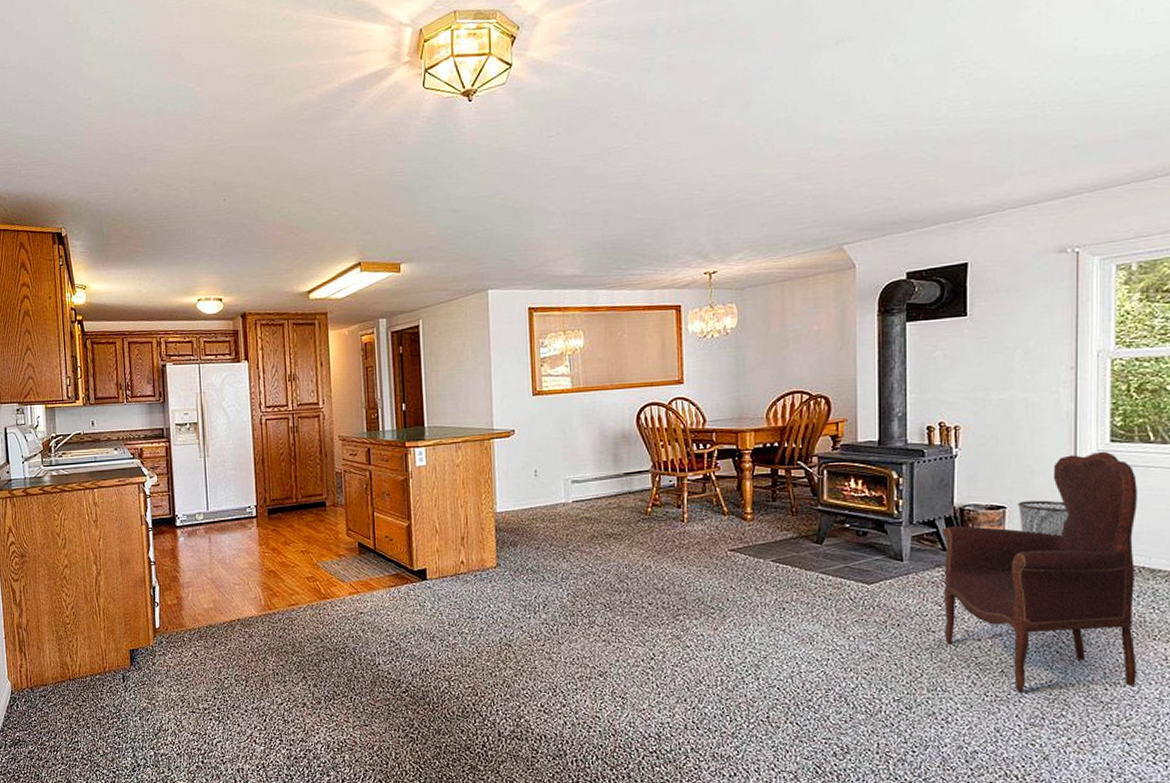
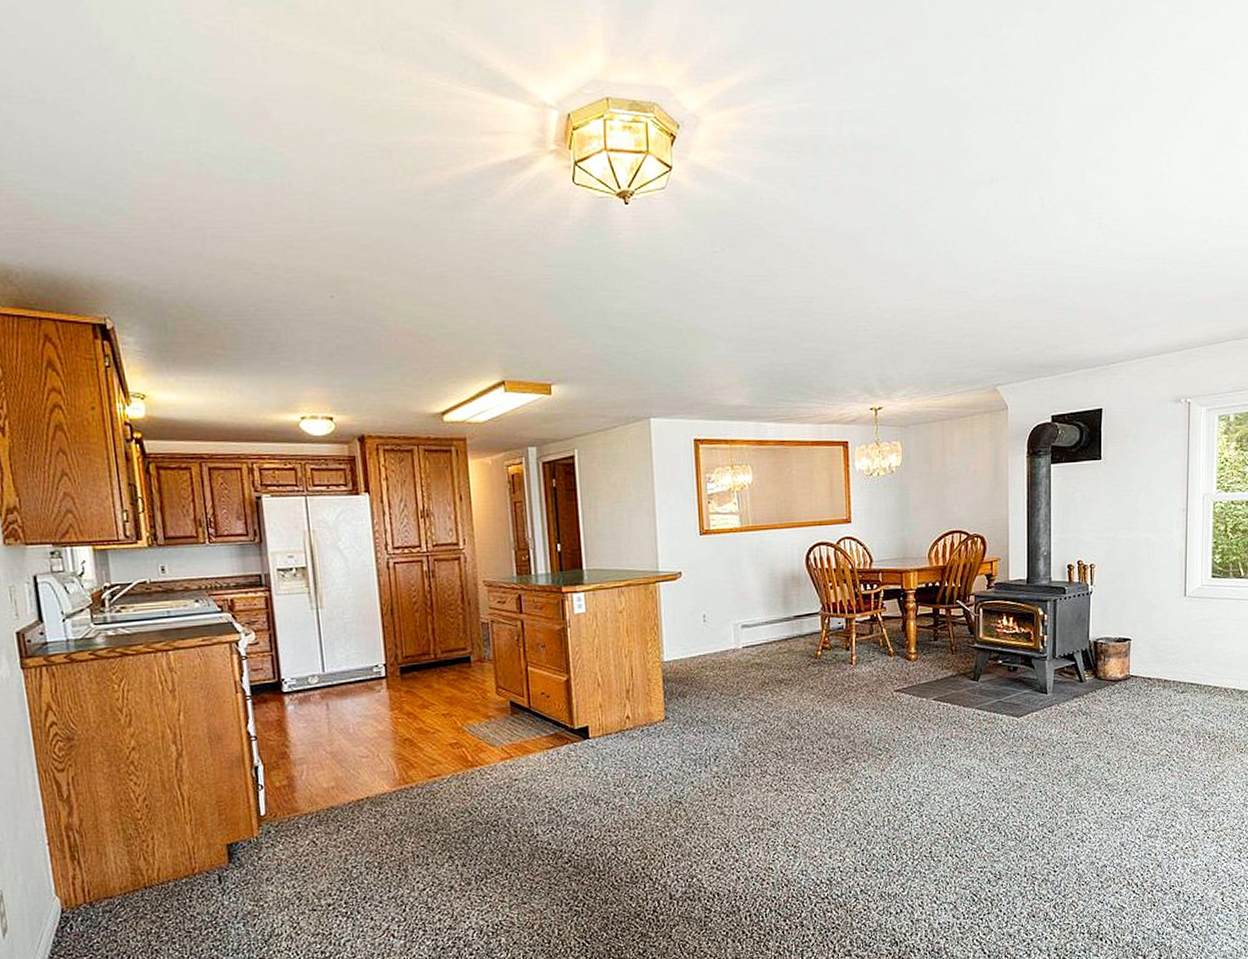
armchair: present [943,451,1137,693] -> none [1080,586,1231,809]
waste bin: present [1018,500,1069,537] -> none [1140,631,1179,665]

